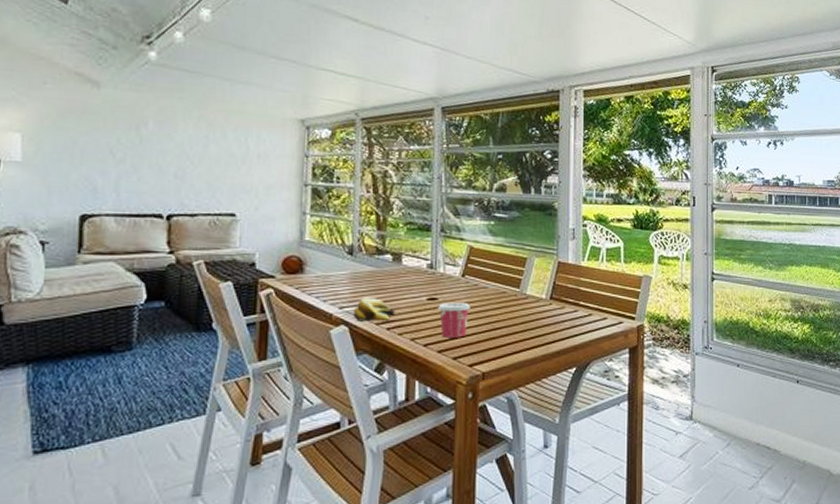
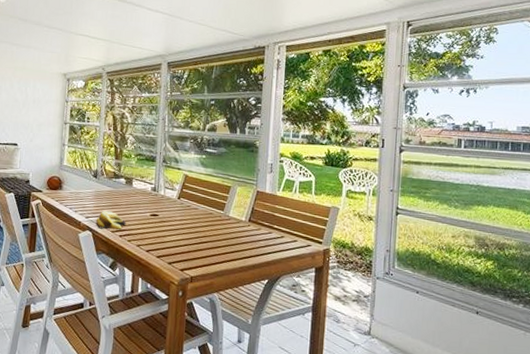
cup: present [438,303,470,338] -> none [158,219,184,247]

